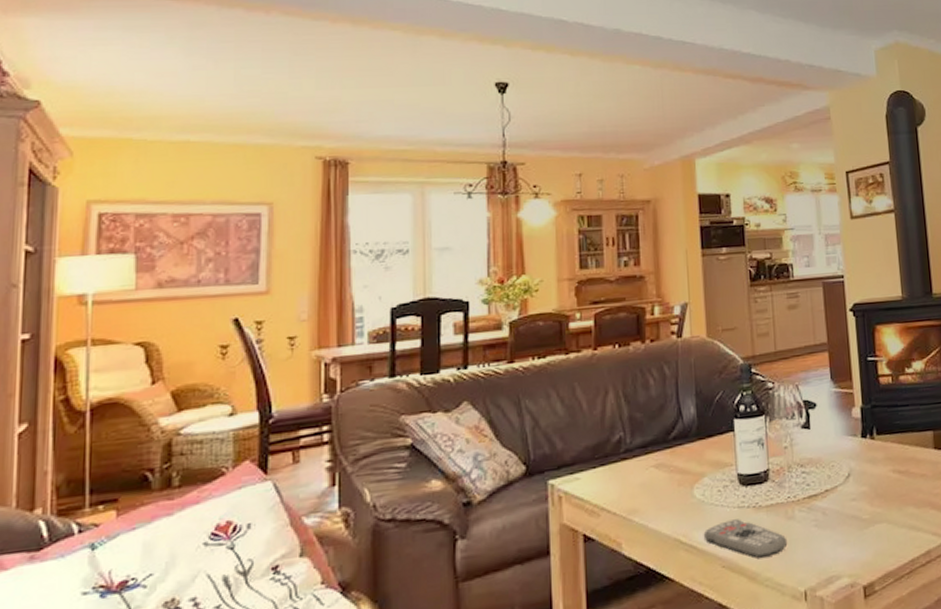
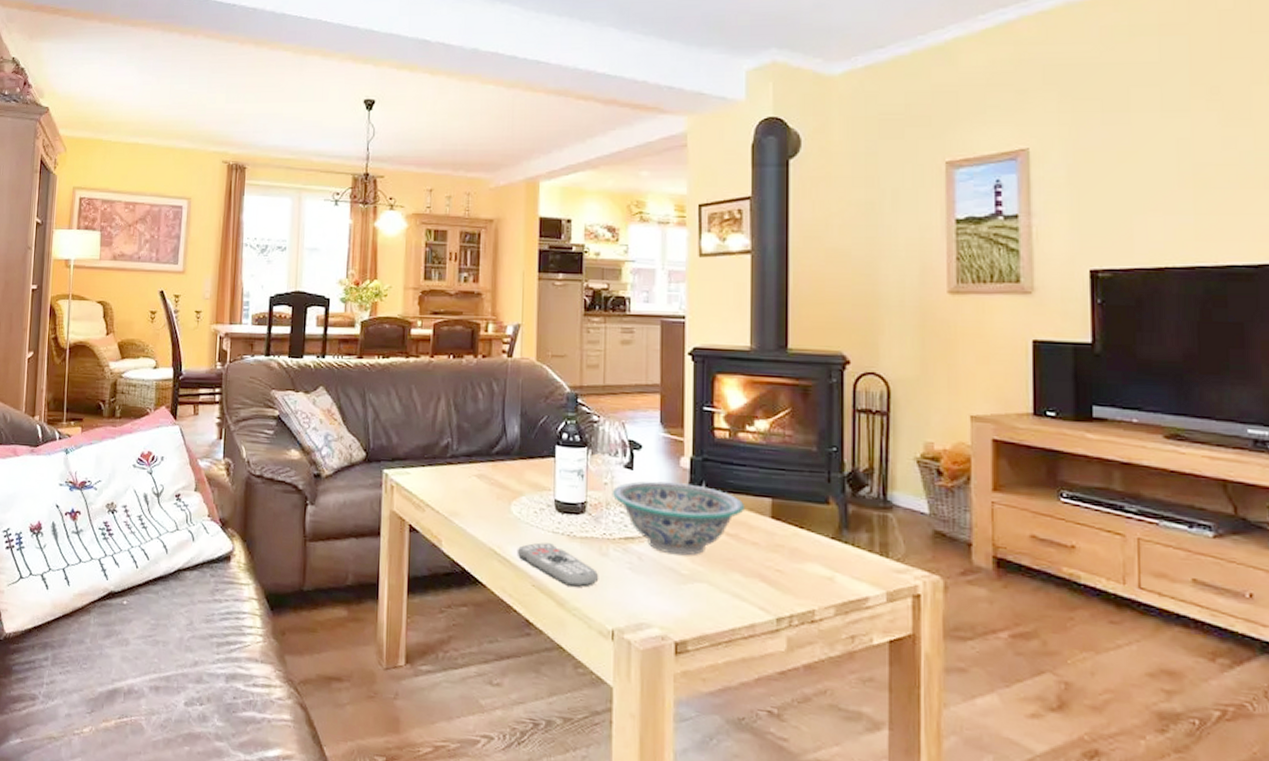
decorative bowl: none [792,431,911,503] -> present [612,481,744,556]

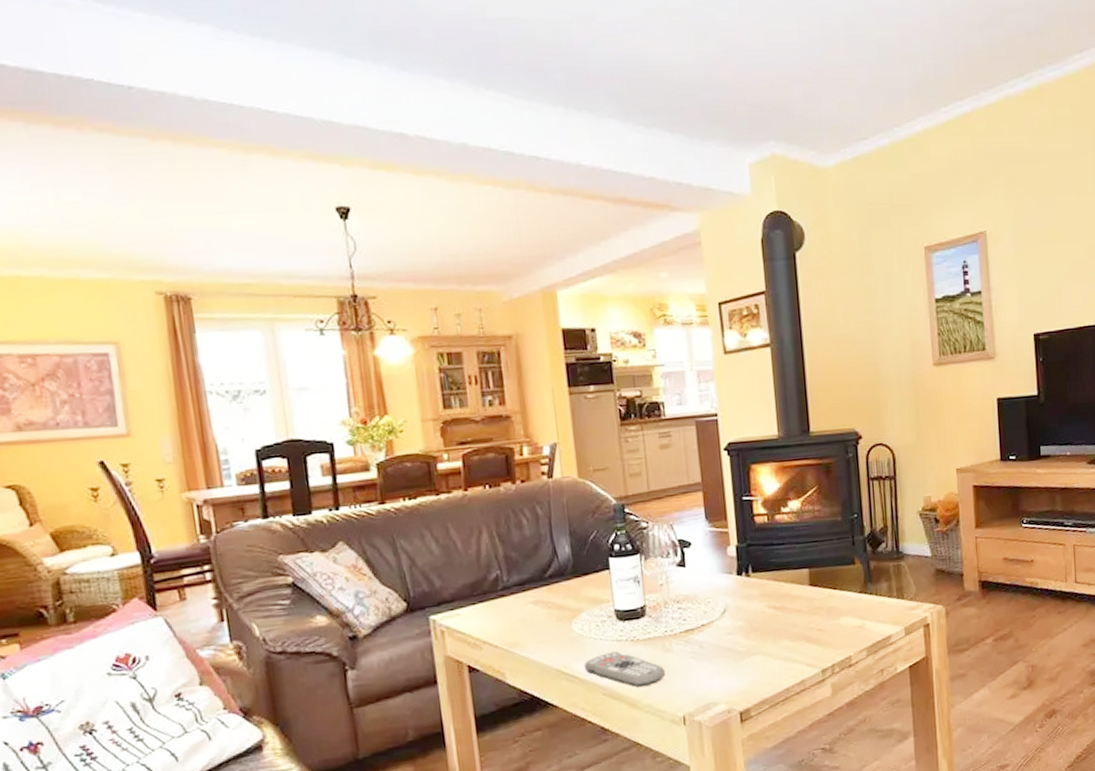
decorative bowl: present [612,481,744,556] -> none [668,569,787,637]

